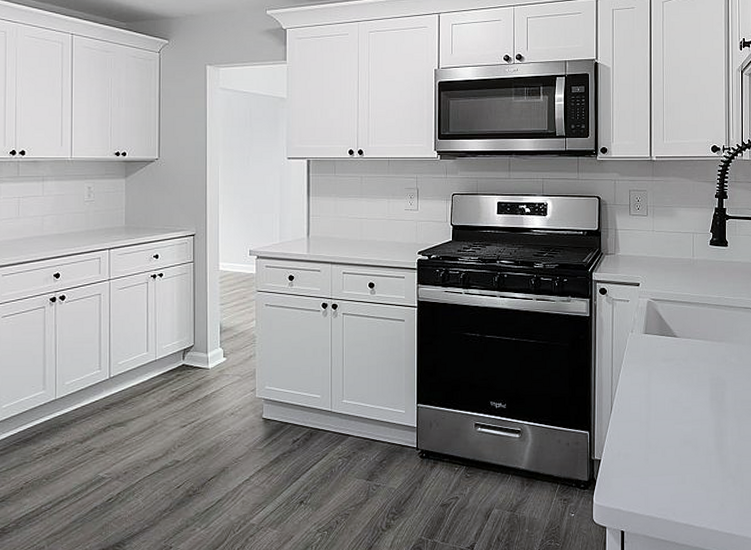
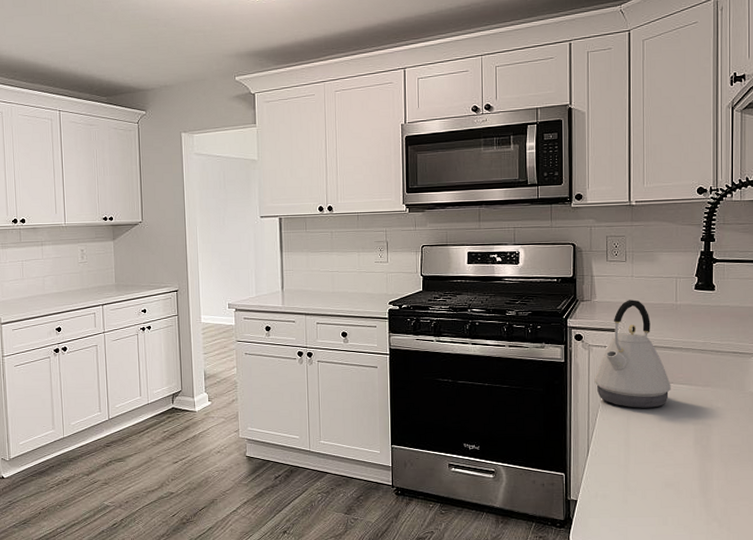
kettle: none [617,254,689,364] -> present [594,300,671,408]

